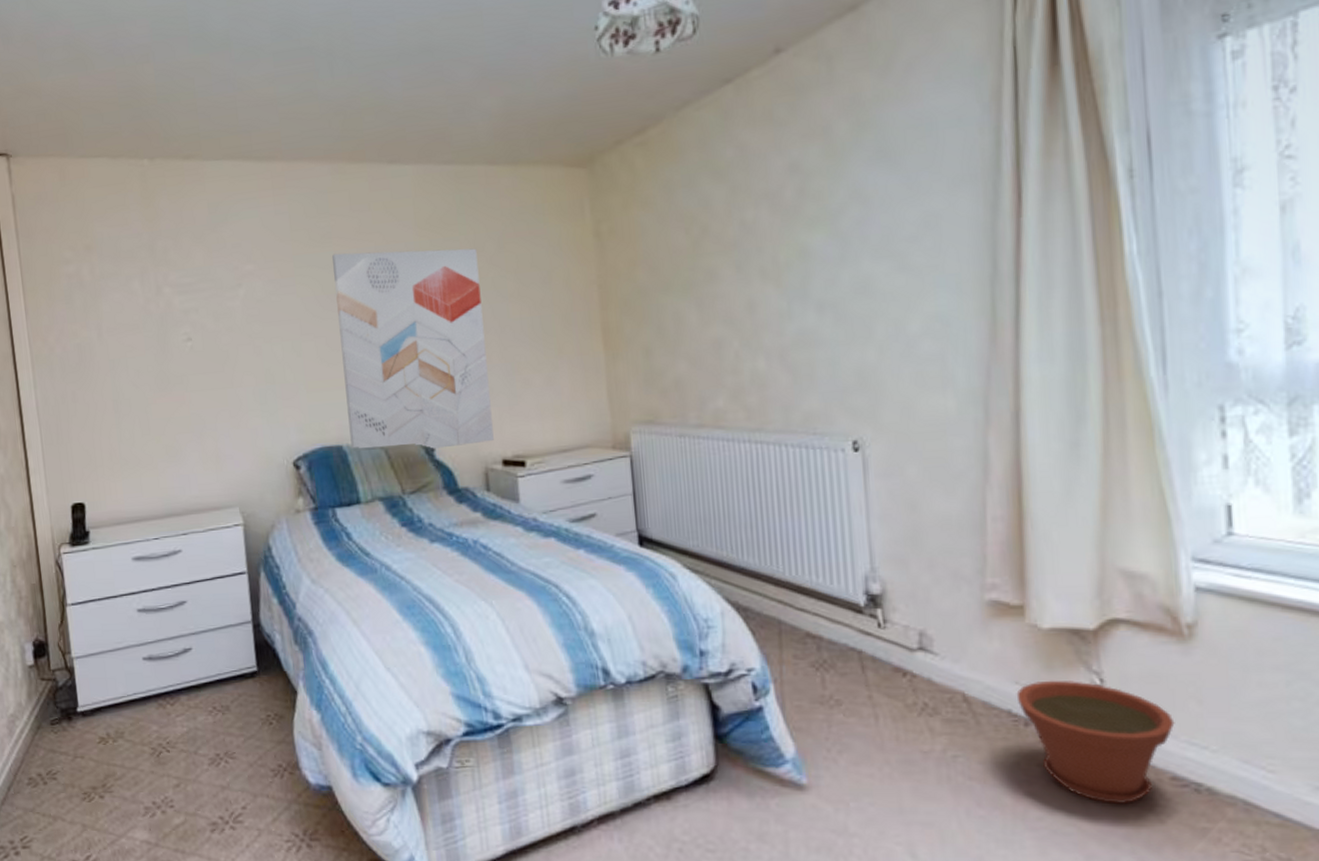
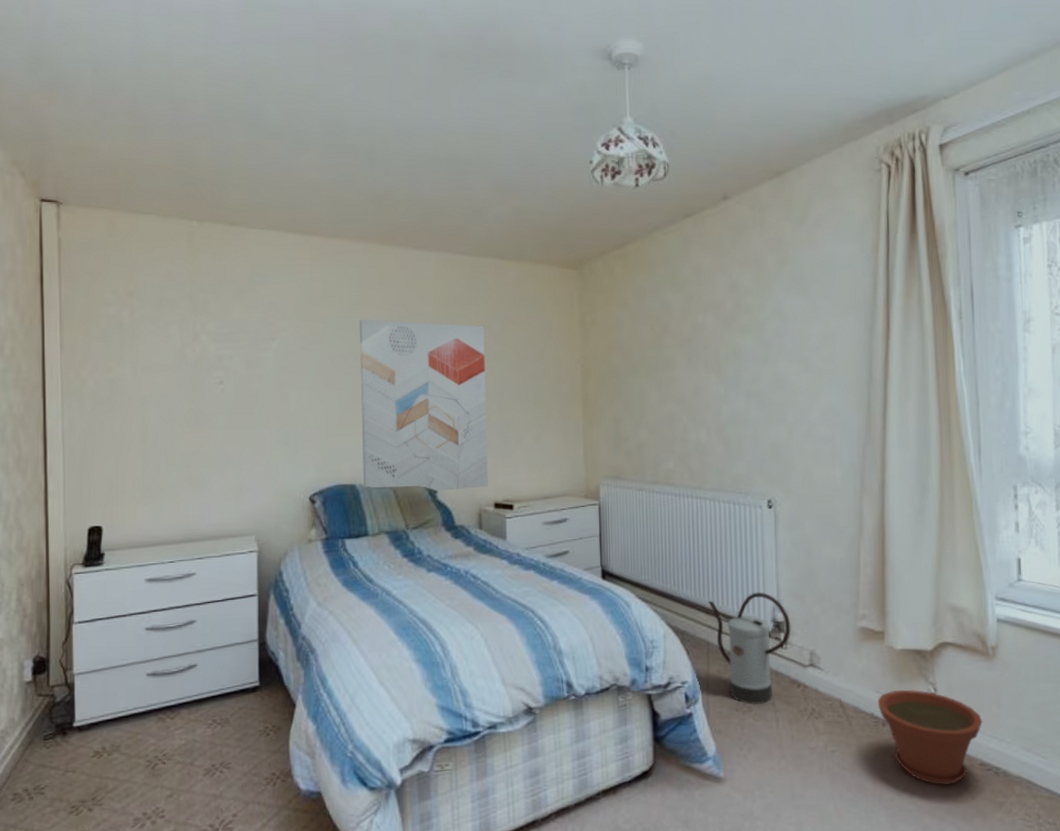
watering can: none [776,557,892,698] -> present [707,592,791,705]

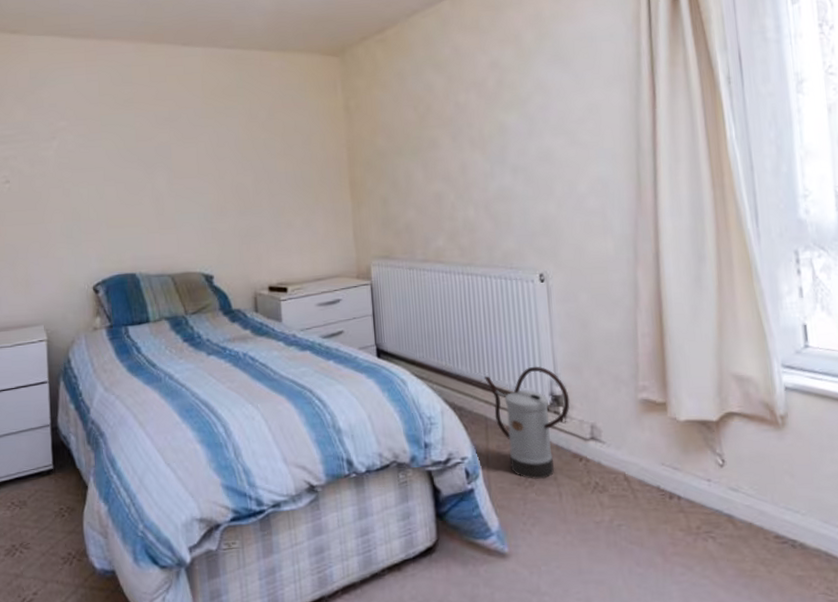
wall art: present [360,319,488,491] -> none [133,115,262,277]
plant pot: present [877,689,983,786] -> none [663,461,776,560]

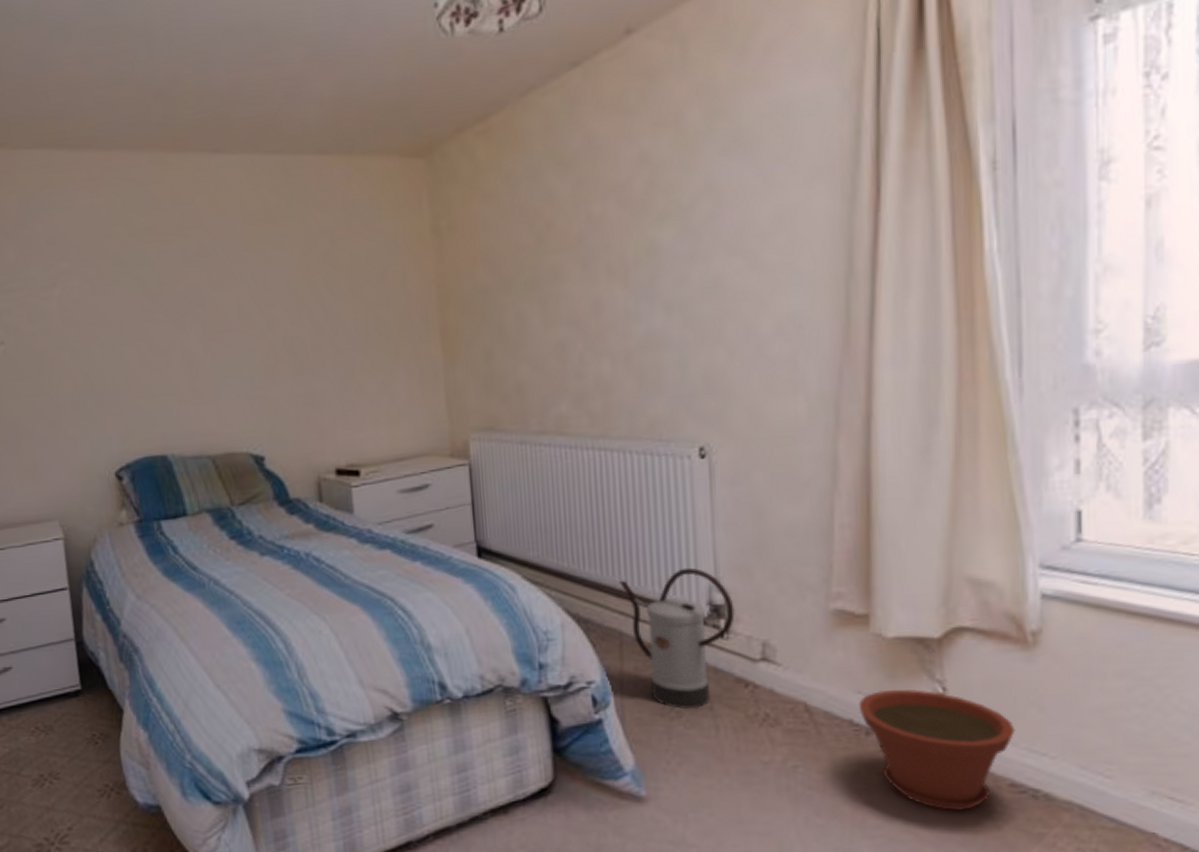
plant pot: none [663,461,776,560] -> present [858,689,1016,812]

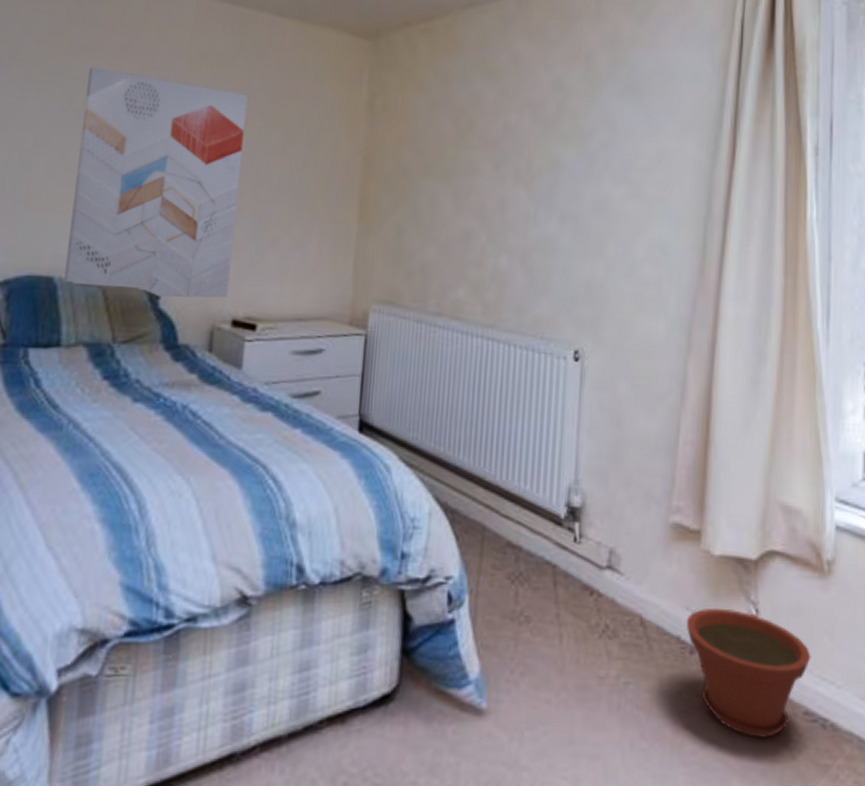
wall art: none [154,244,327,459] -> present [64,67,248,298]
watering can: present [618,567,735,710] -> none [488,466,589,615]

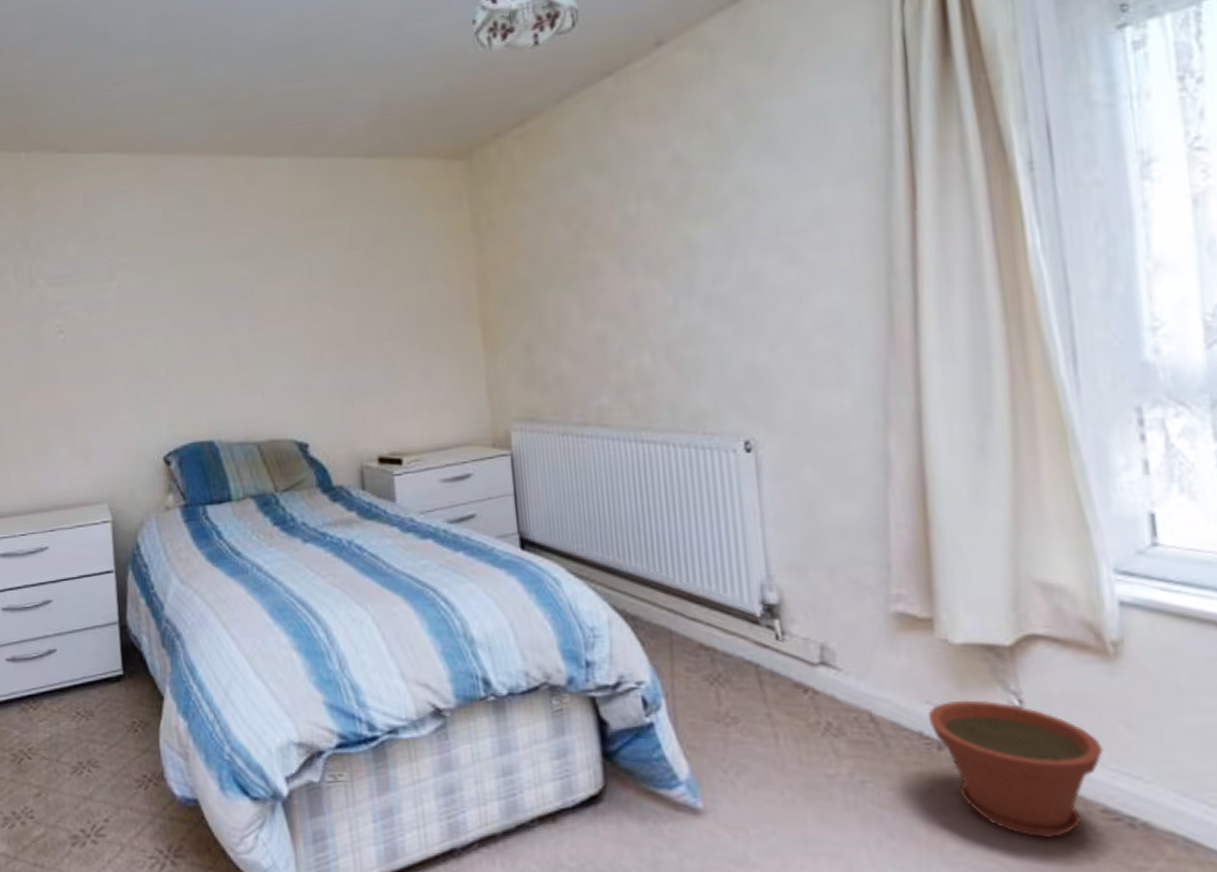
wall art: present [64,67,248,298] -> none [207,241,370,445]

